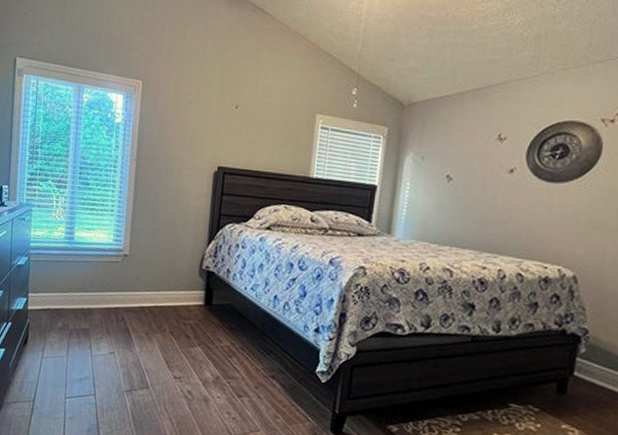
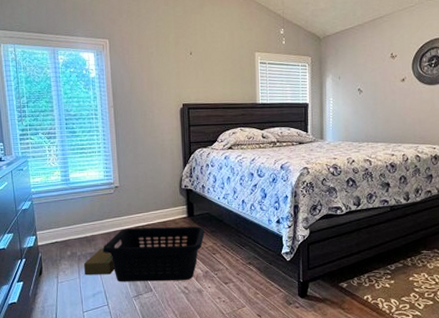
box: none [74,325,109,359] -> present [83,248,115,275]
laundry basket: none [98,306,222,384] -> present [102,226,205,282]

